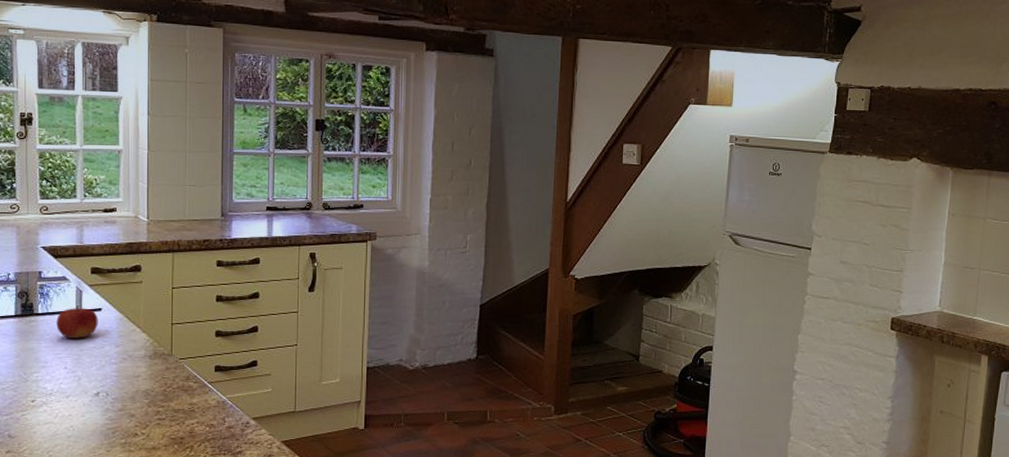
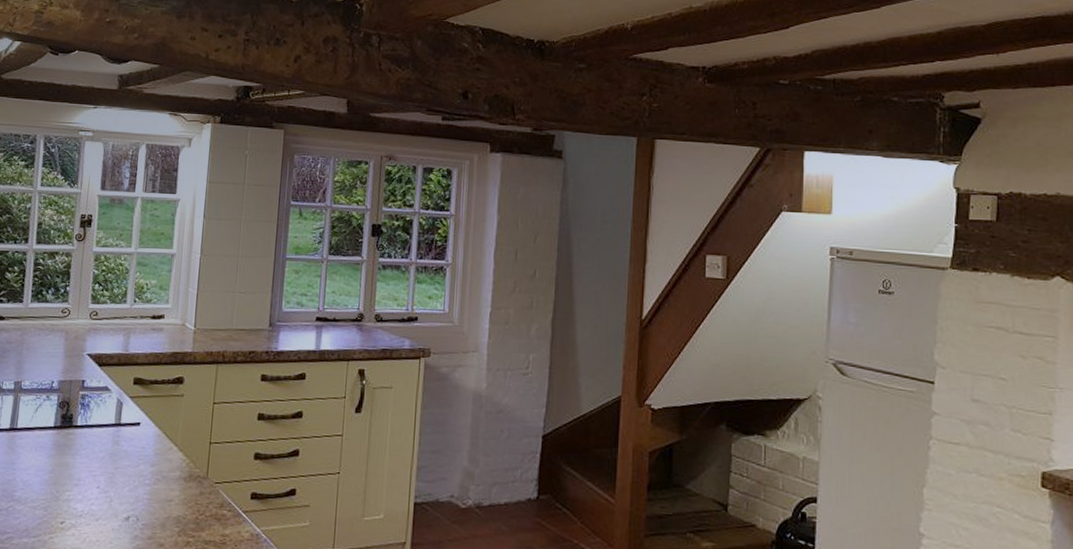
fruit: present [56,305,98,338] -> none [93,418,136,455]

